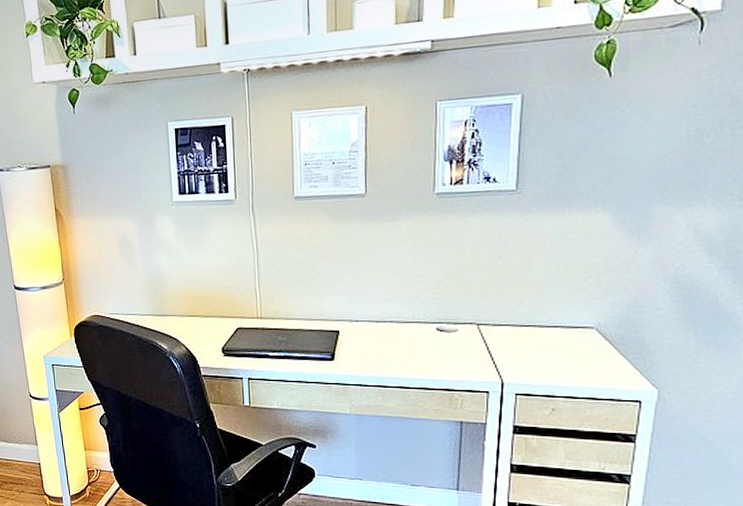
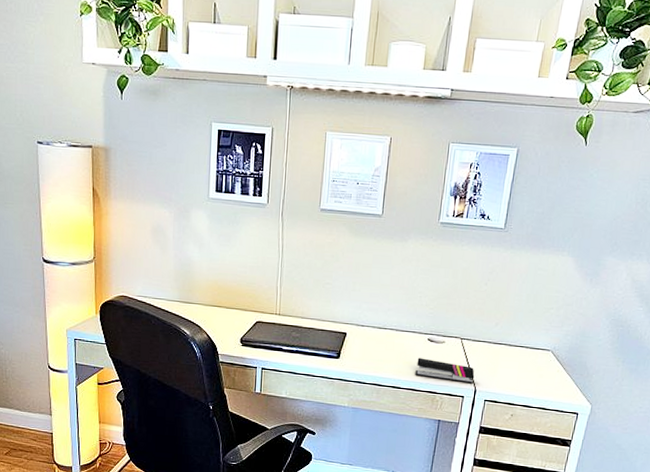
stapler: none [425,351,500,376] -> present [415,358,475,384]

